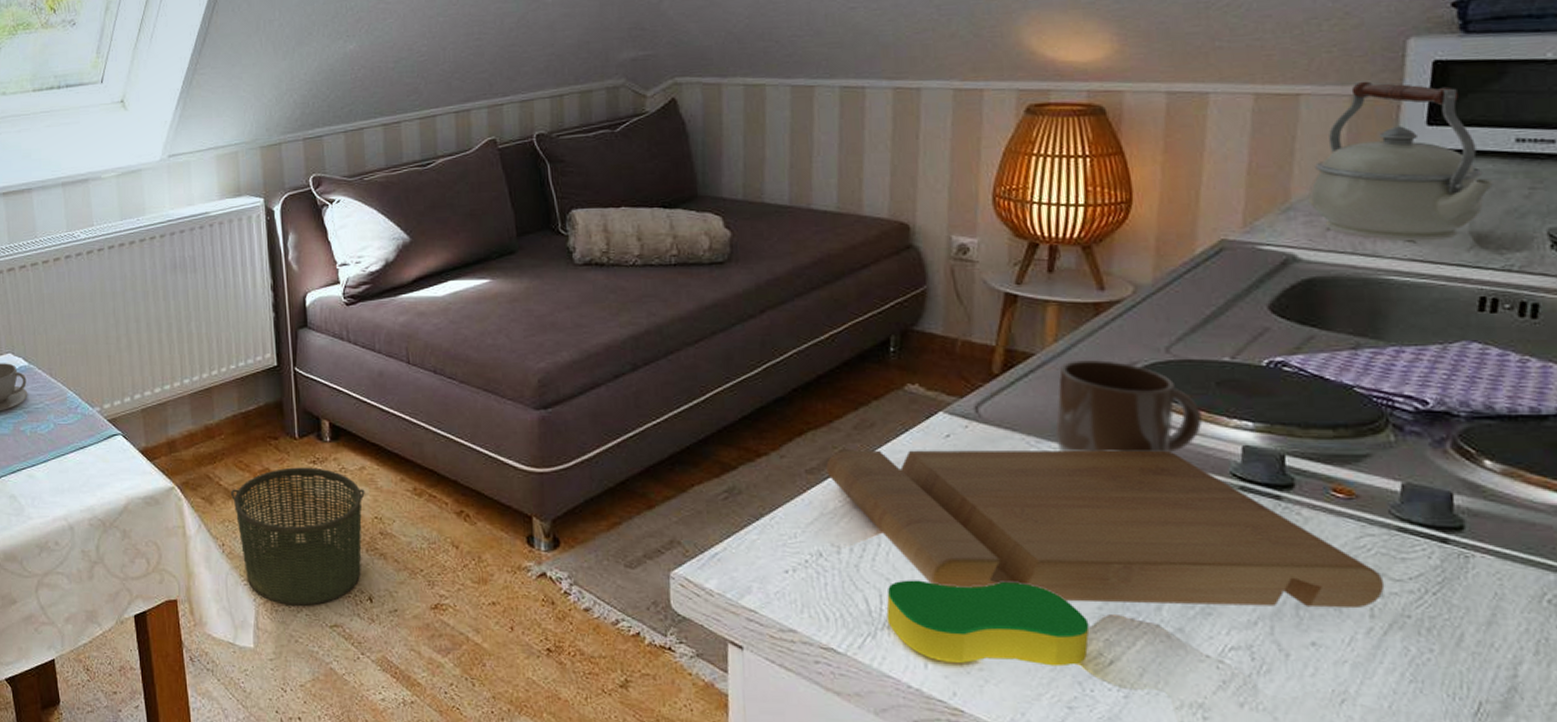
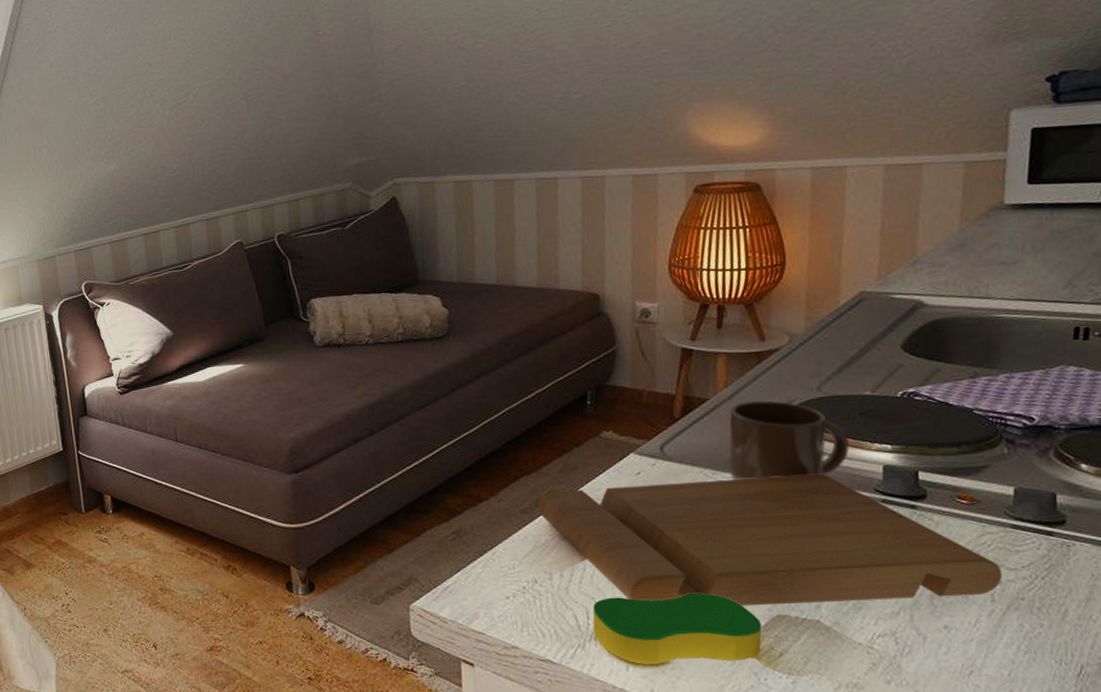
basket: present [231,467,365,606] -> none [29,536,146,657]
kettle: present [1308,81,1495,242] -> none [932,149,1084,285]

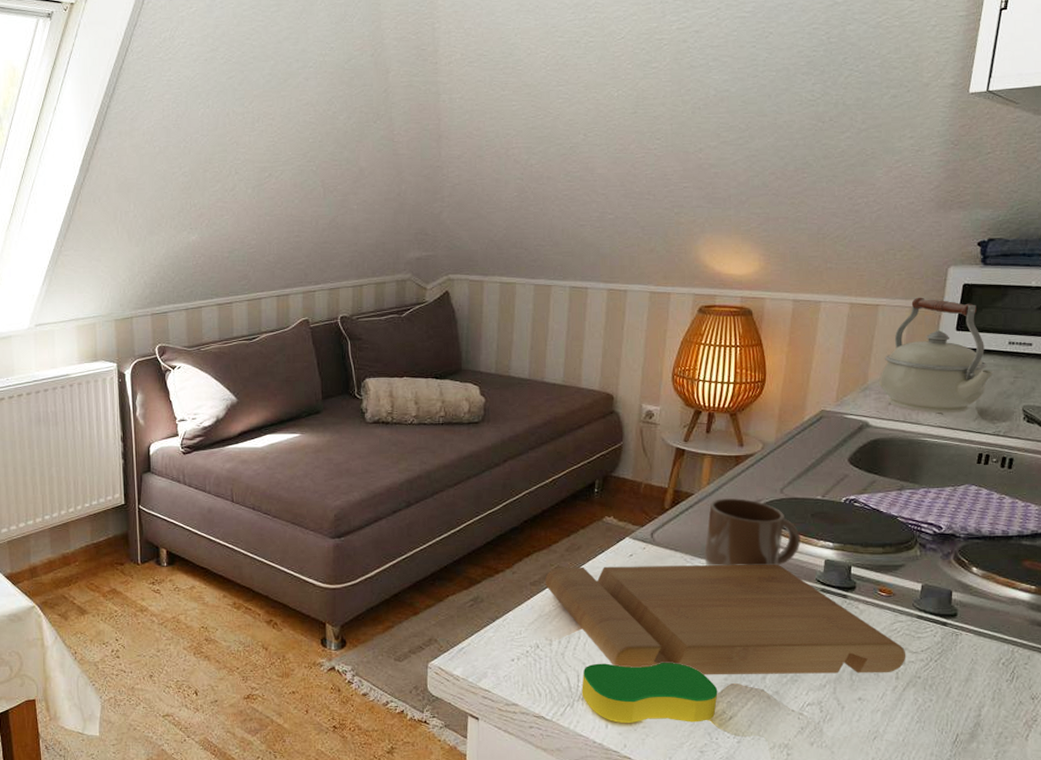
kettle: none [932,149,1084,285] -> present [879,297,994,414]

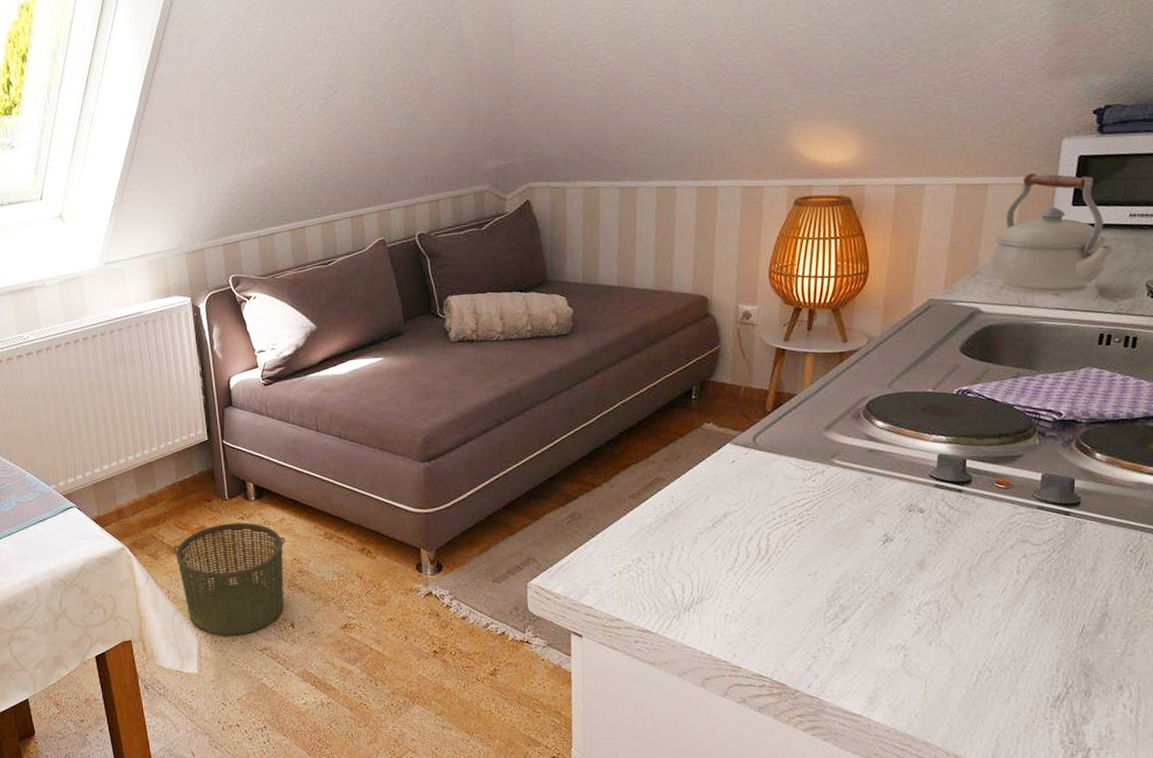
basket: none [83,587,194,700] -> present [173,522,285,636]
cutting board: present [545,564,906,675] -> none [644,461,1028,580]
sponge: present [581,663,718,724] -> none [687,568,830,633]
mug: present [704,498,801,567] -> none [810,396,912,469]

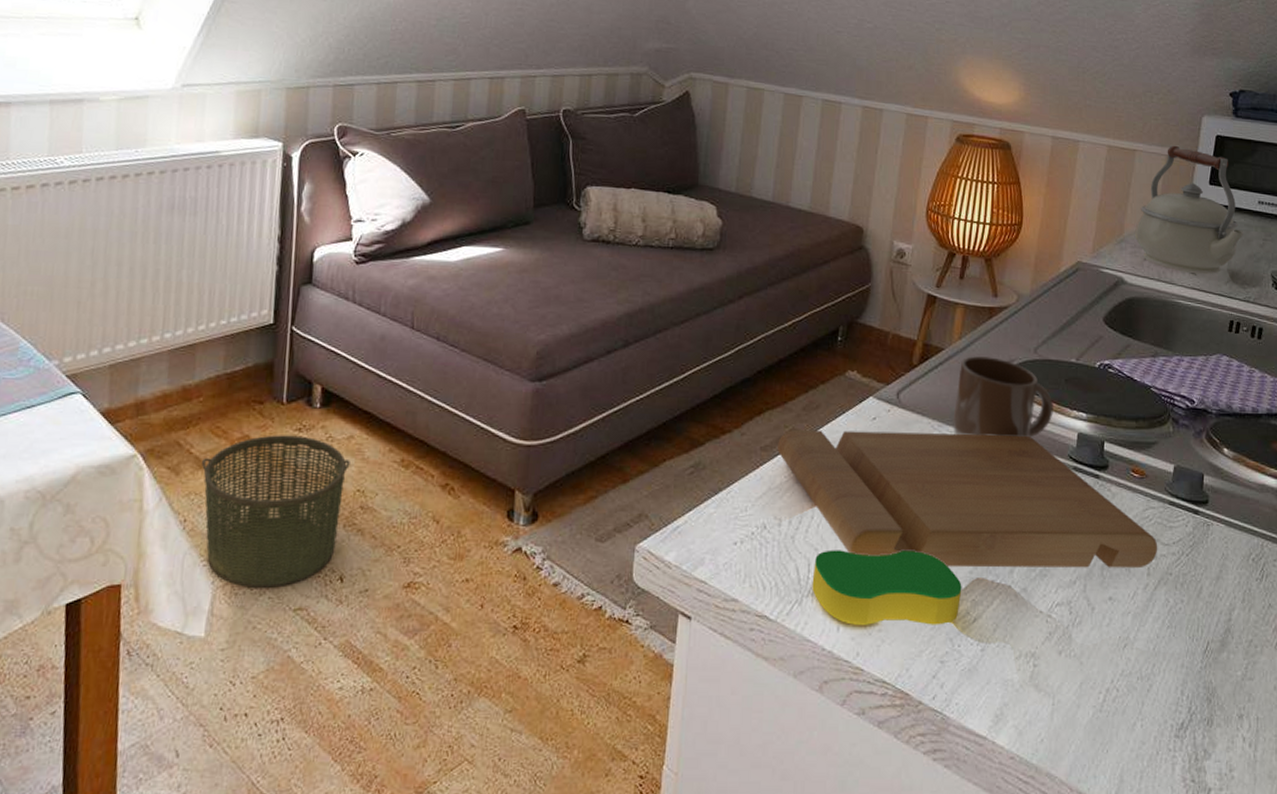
cutting board: none [644,461,1028,580] -> present [778,429,1158,569]
sponge: none [687,568,830,633] -> present [812,550,962,626]
mug: none [810,396,912,469] -> present [953,356,1053,438]

